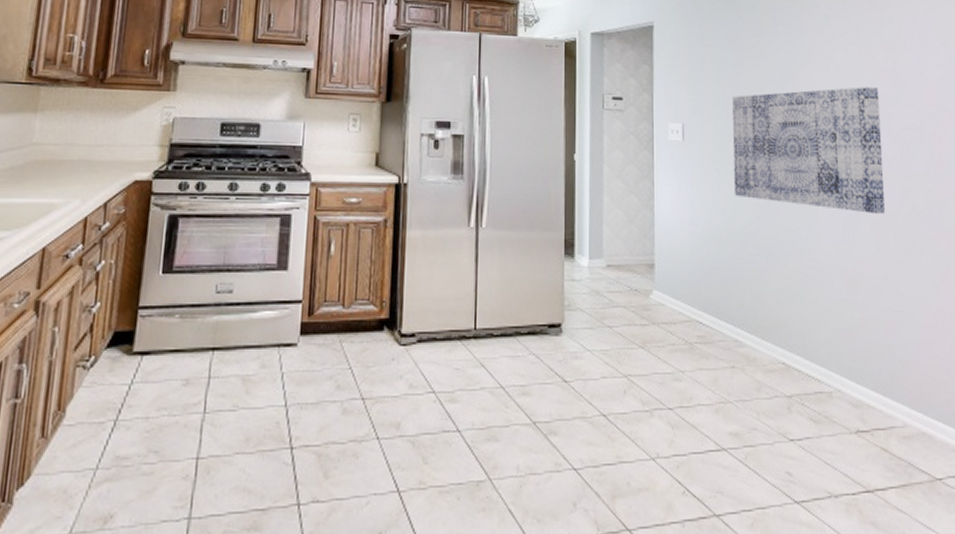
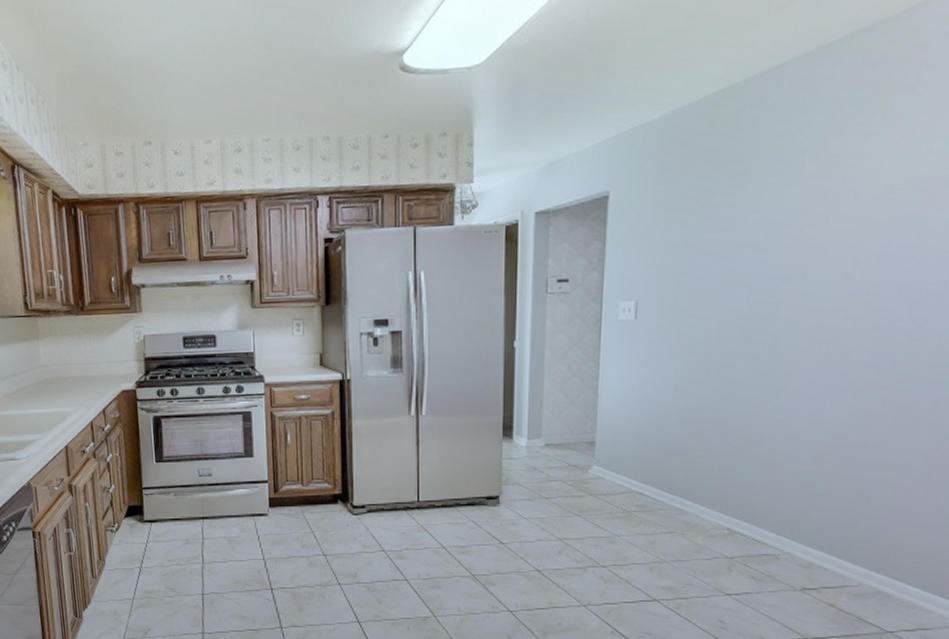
wall art: present [732,87,885,214] -> none [690,238,895,382]

